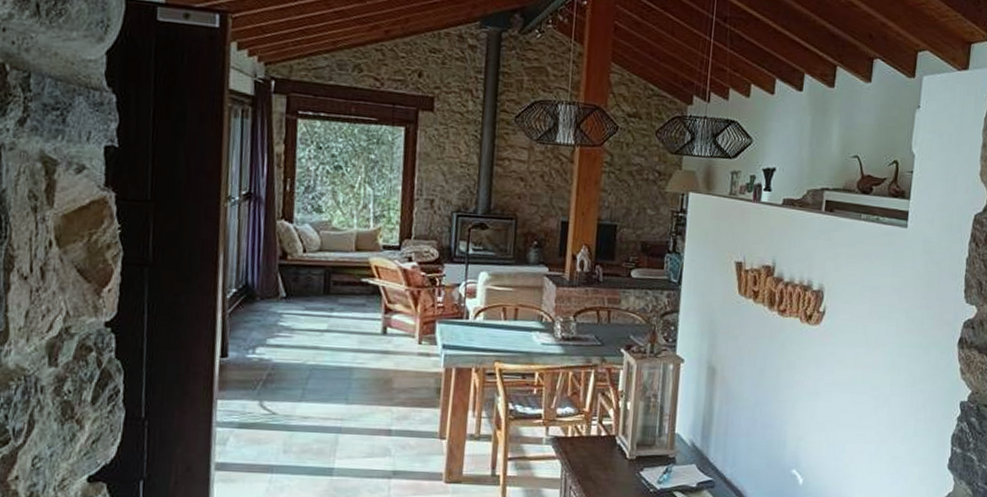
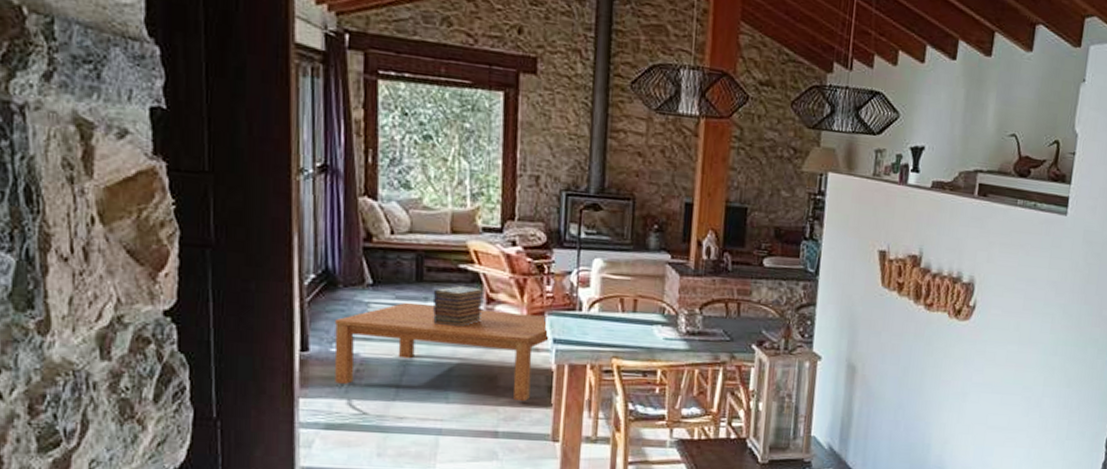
coffee table: none [249,313,441,403] -> present [334,303,551,402]
book stack: none [337,298,383,335] -> present [432,286,485,327]

